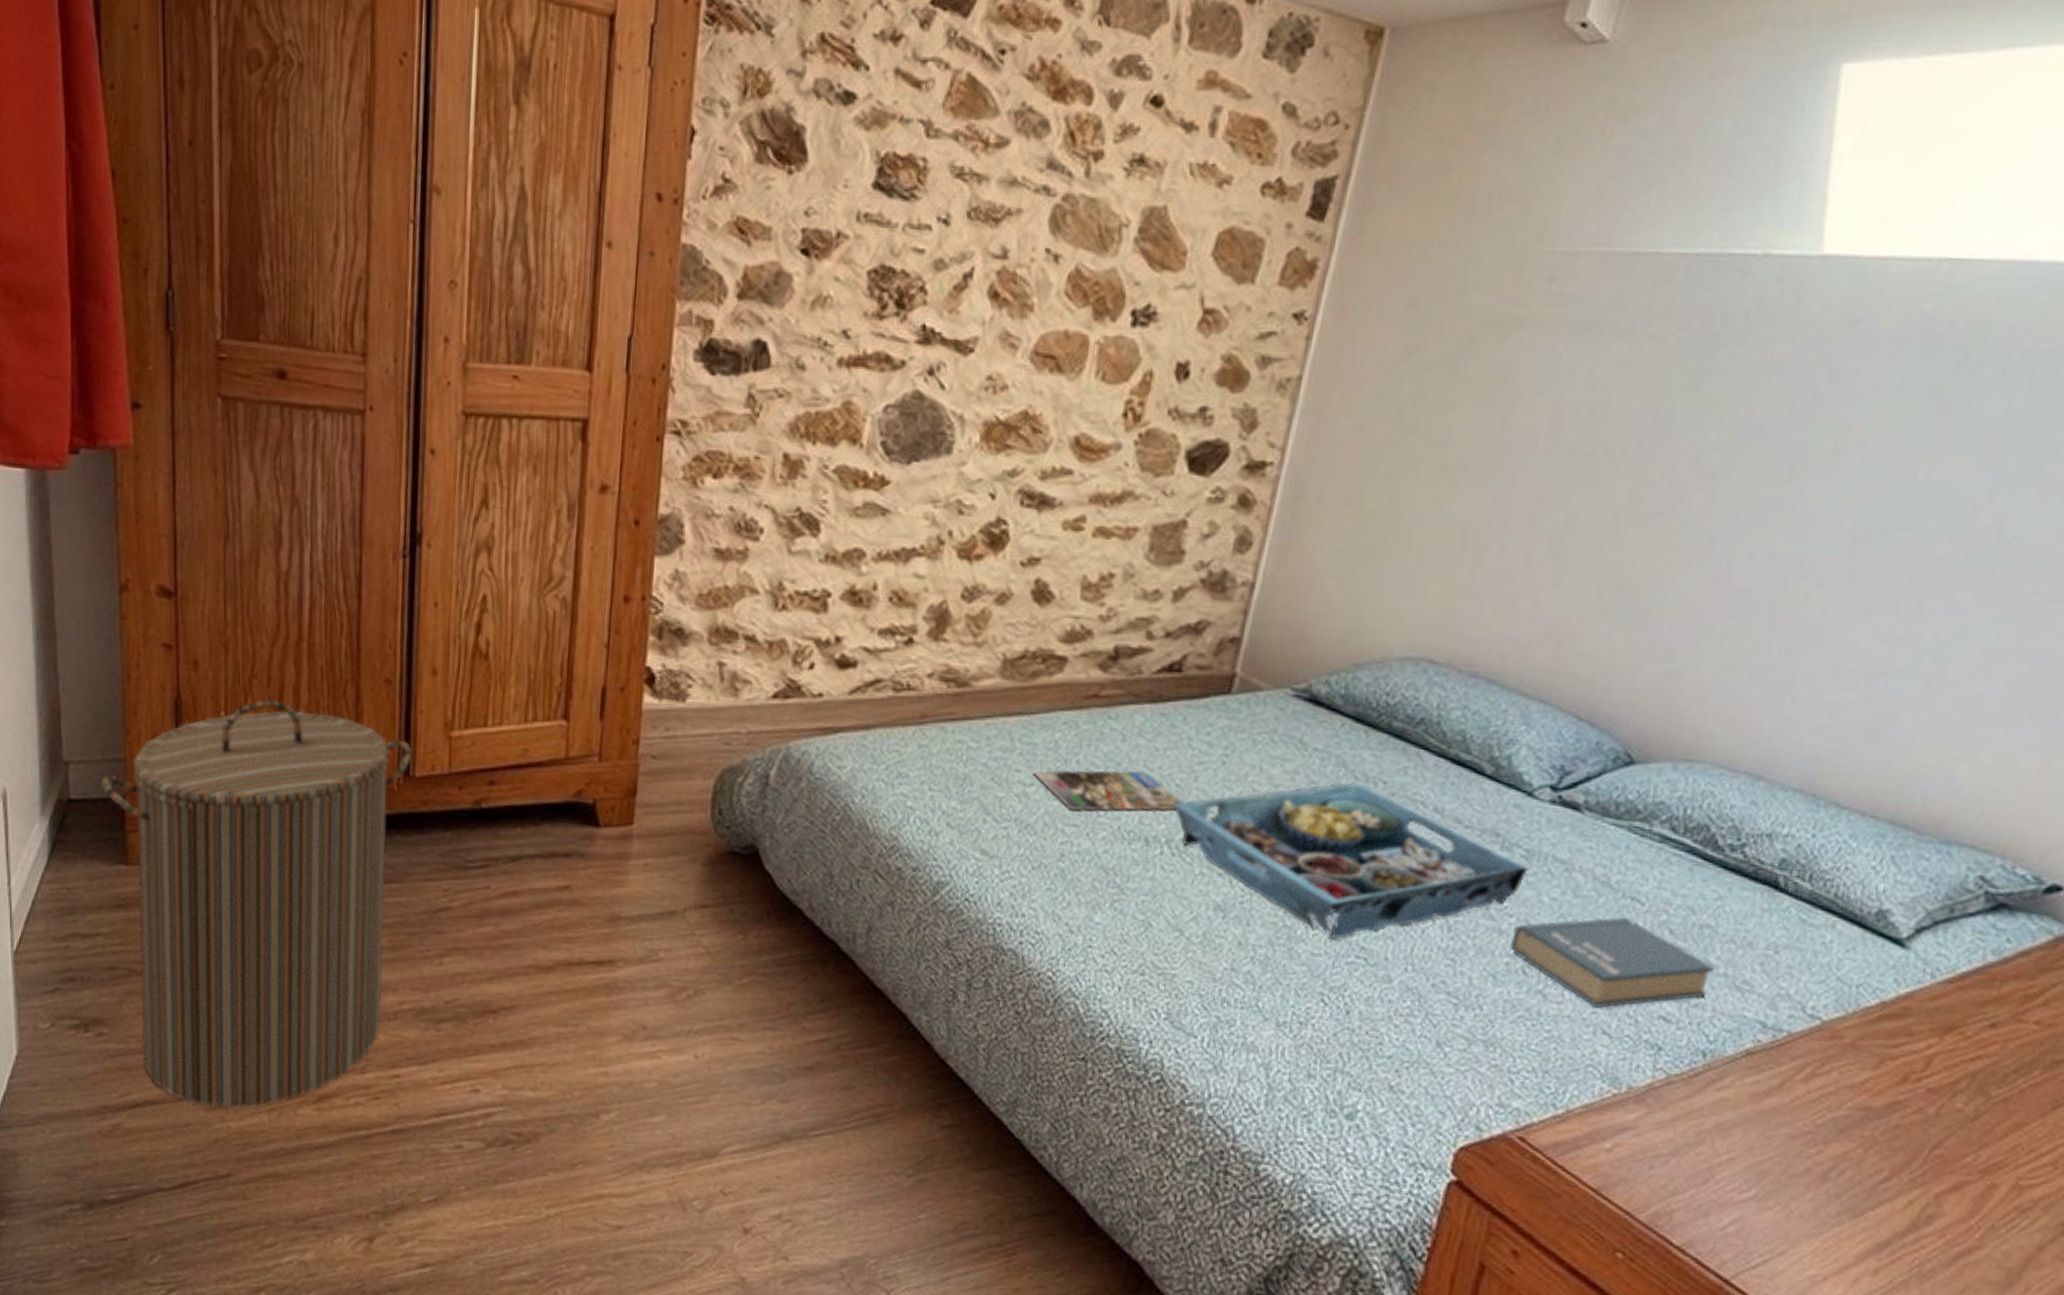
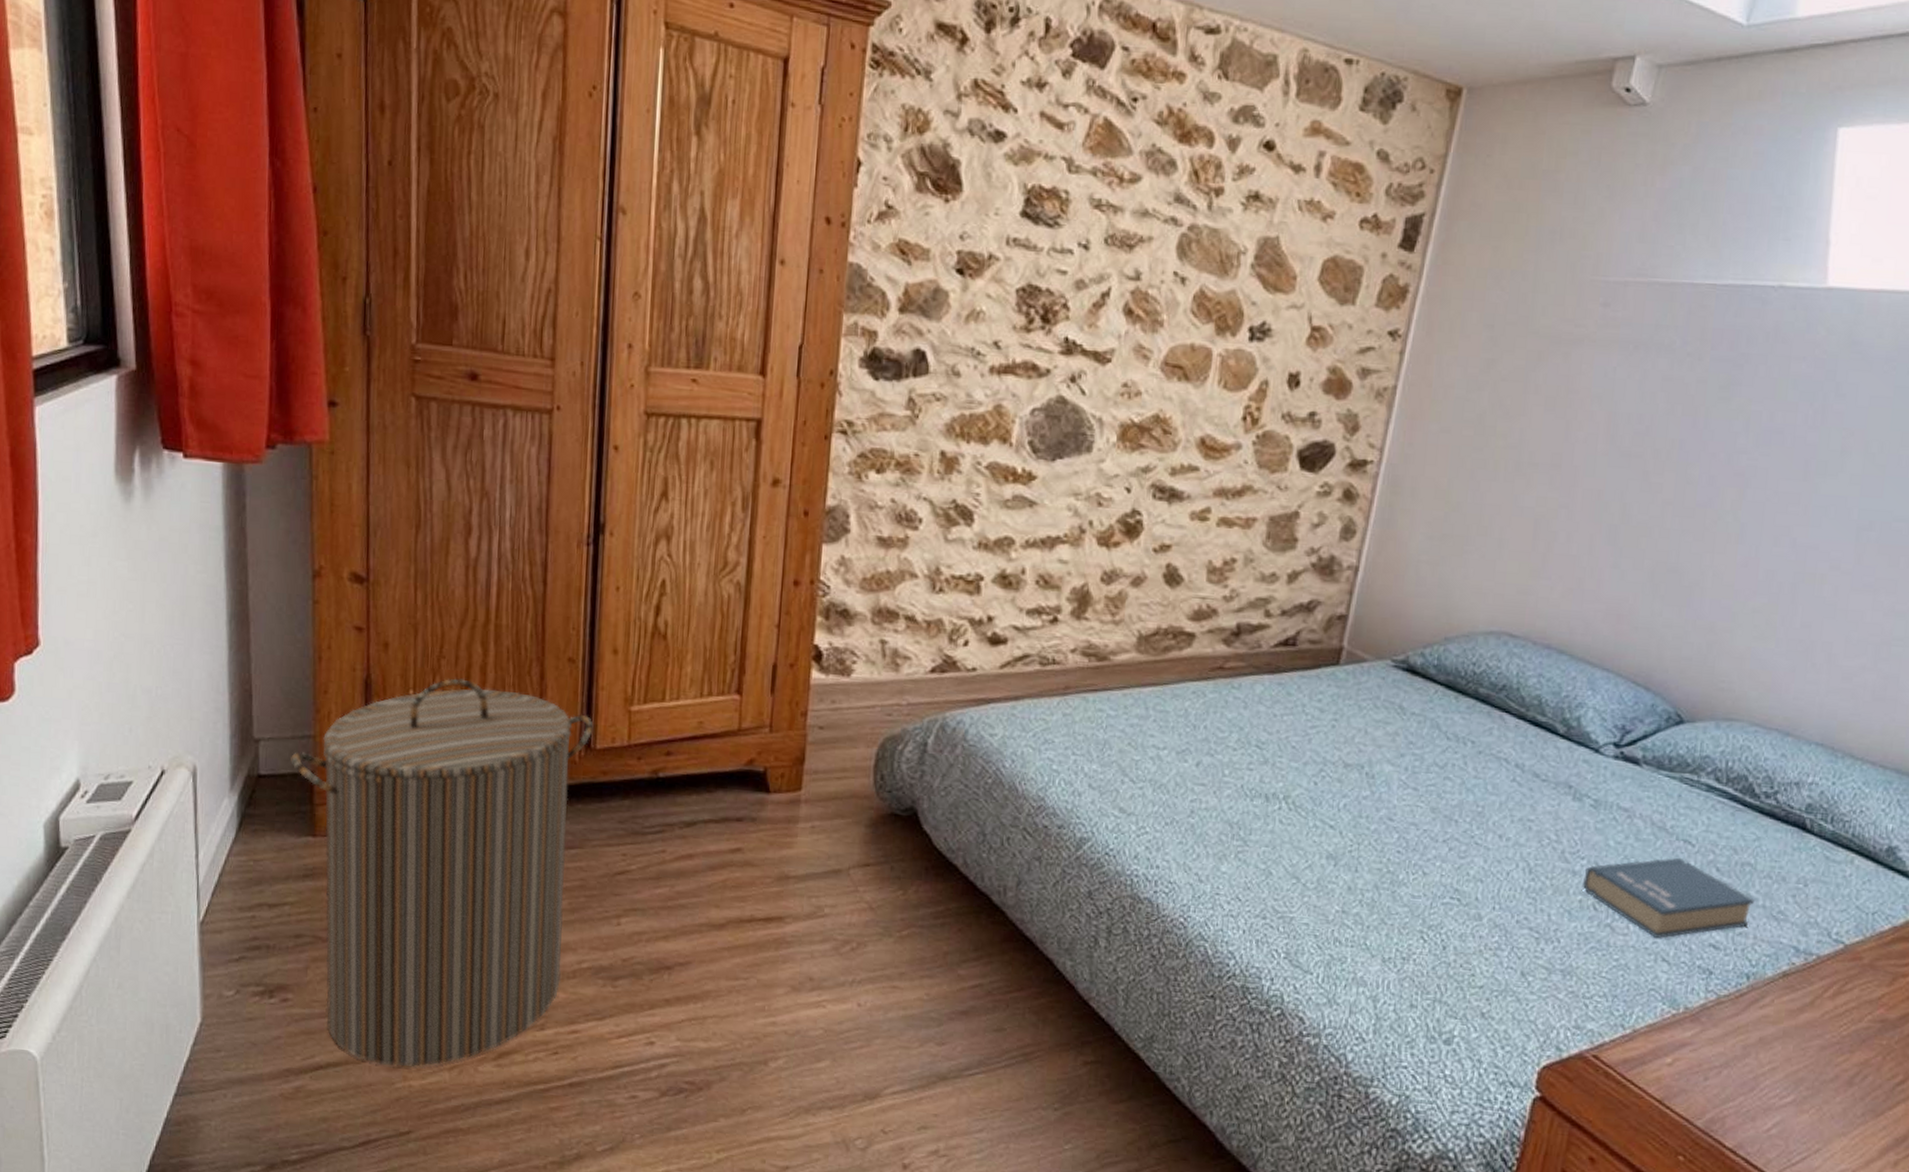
magazine: present [1033,770,1183,812] -> none [1166,734,1299,772]
serving tray: present [1172,782,1528,939] -> none [1288,742,1596,883]

